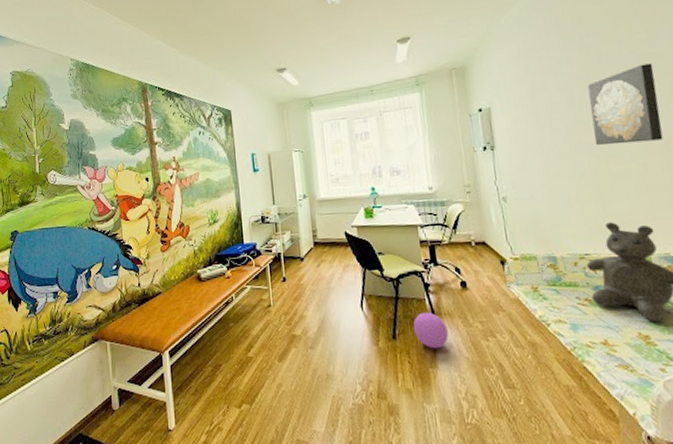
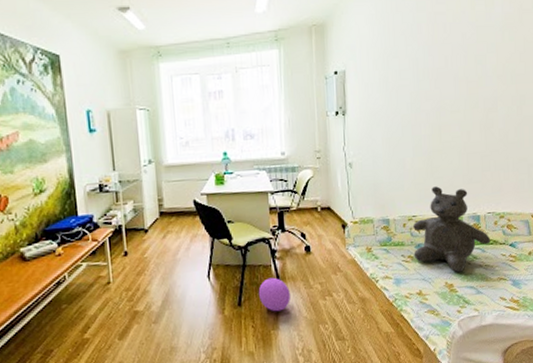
wall art: present [587,63,663,146] -> none [432,36,486,114]

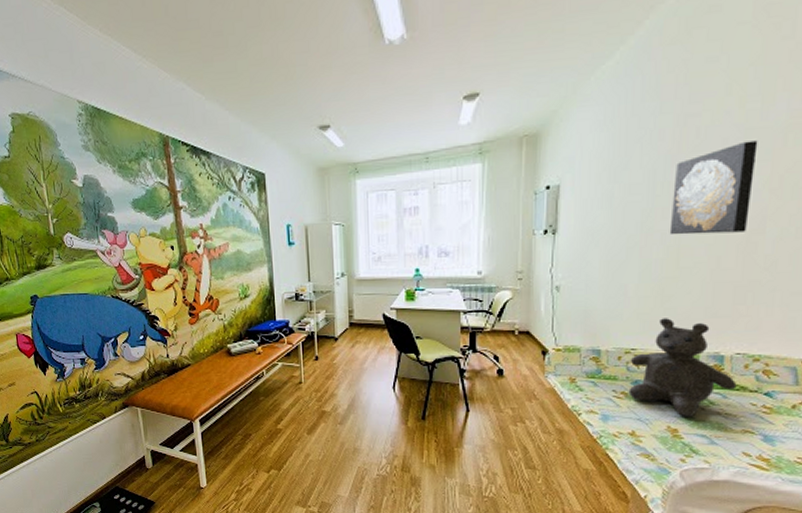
ball: present [258,277,290,312] -> none [443,396,477,431]
wall art: none [432,36,486,114] -> present [669,140,758,235]

